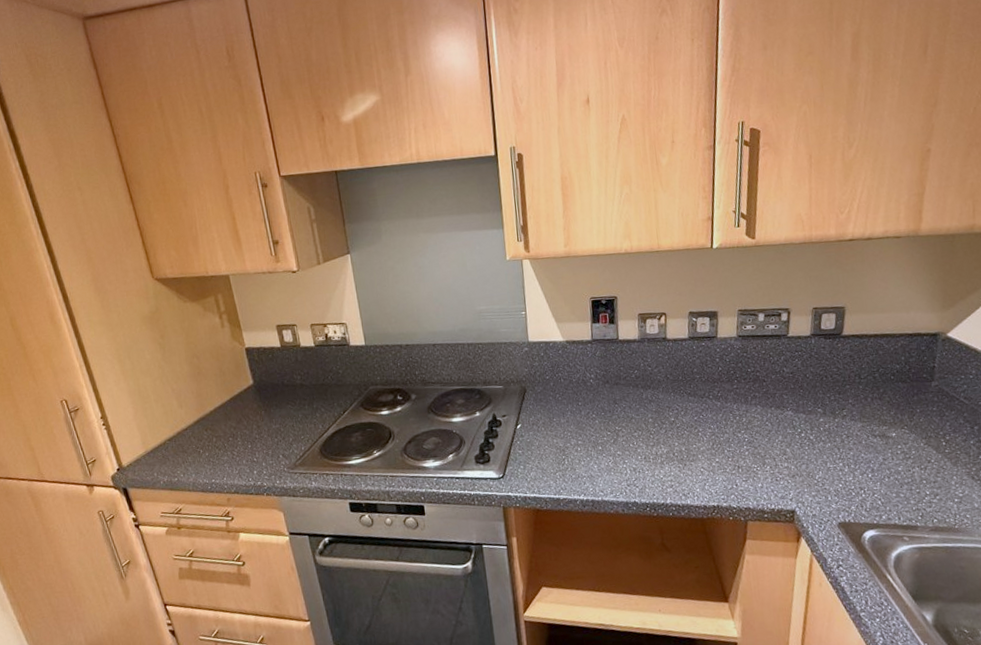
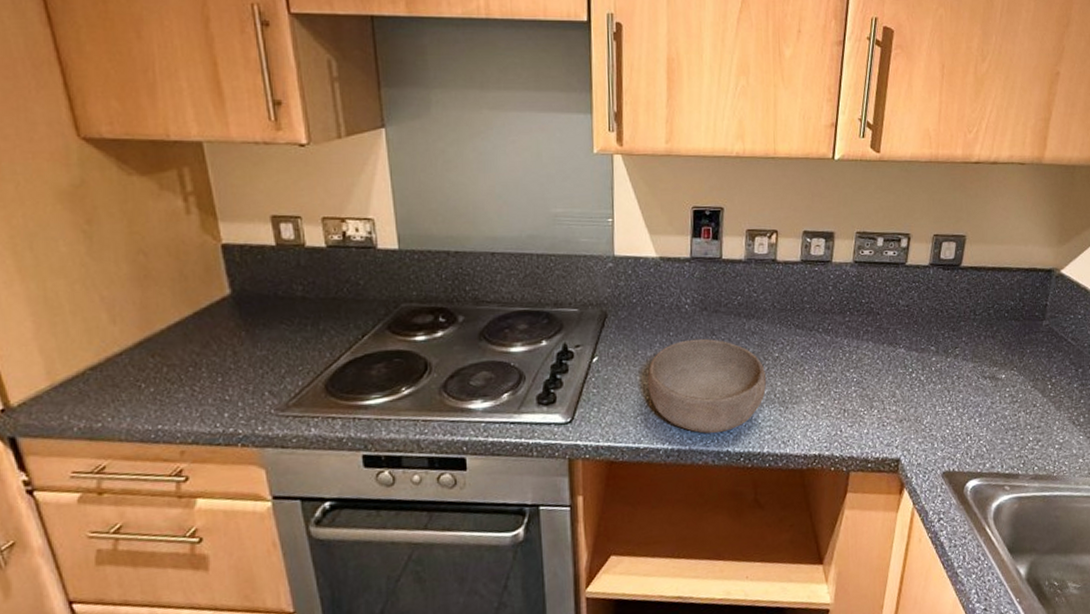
bowl: none [562,407,665,487] -> present [647,338,766,434]

